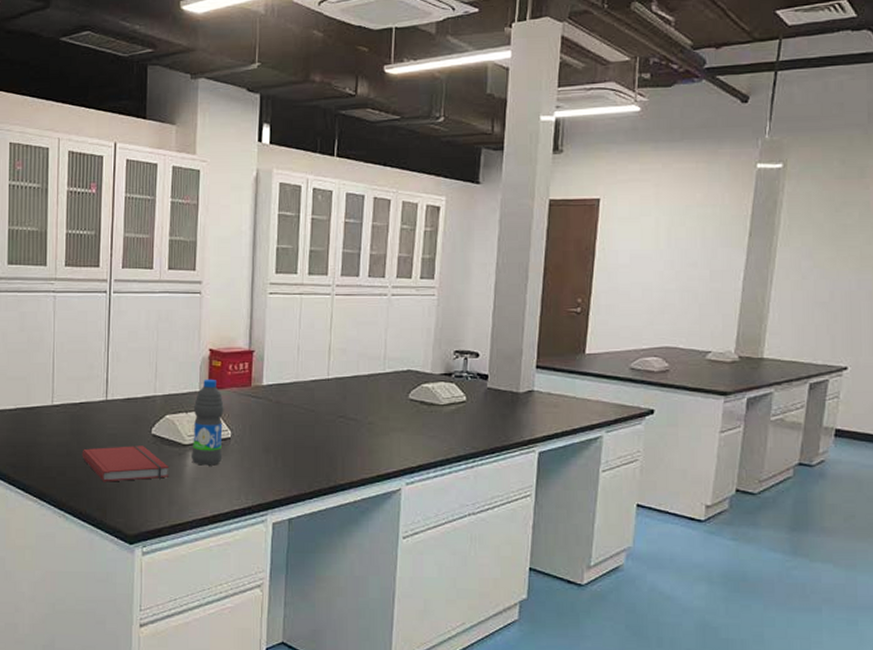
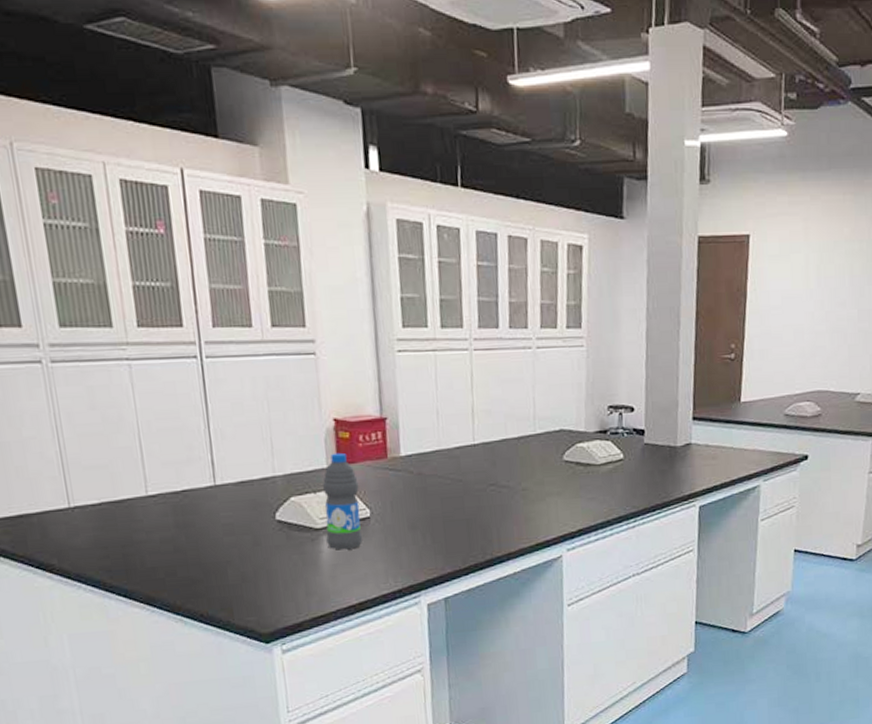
book: present [82,446,170,482] -> none [193,534,302,579]

